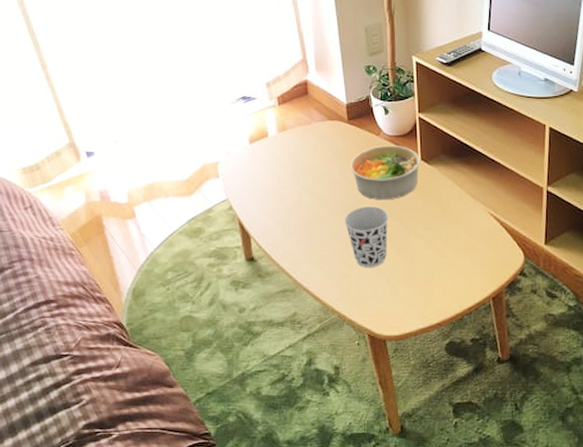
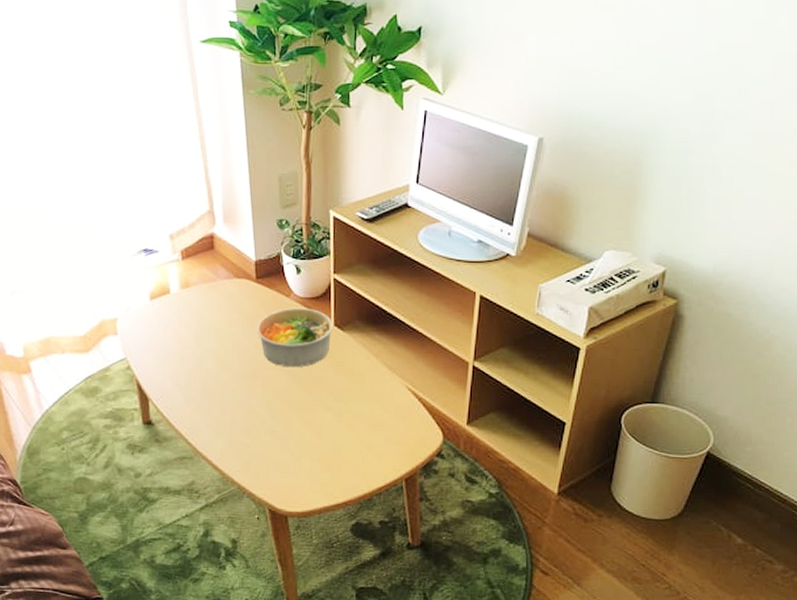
cup: present [344,206,389,267] -> none [248,373,296,438]

